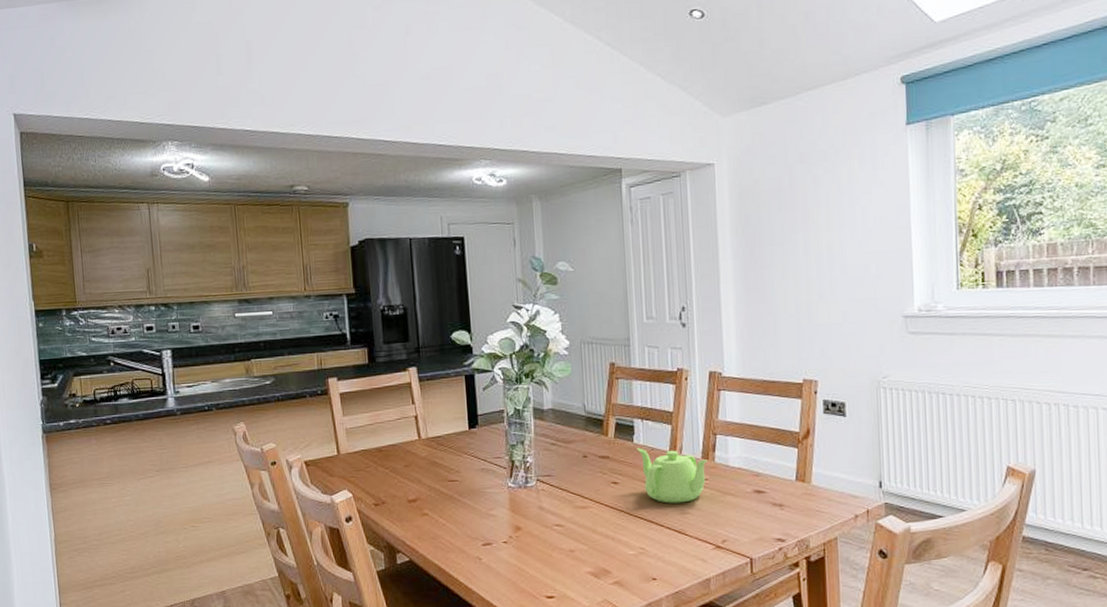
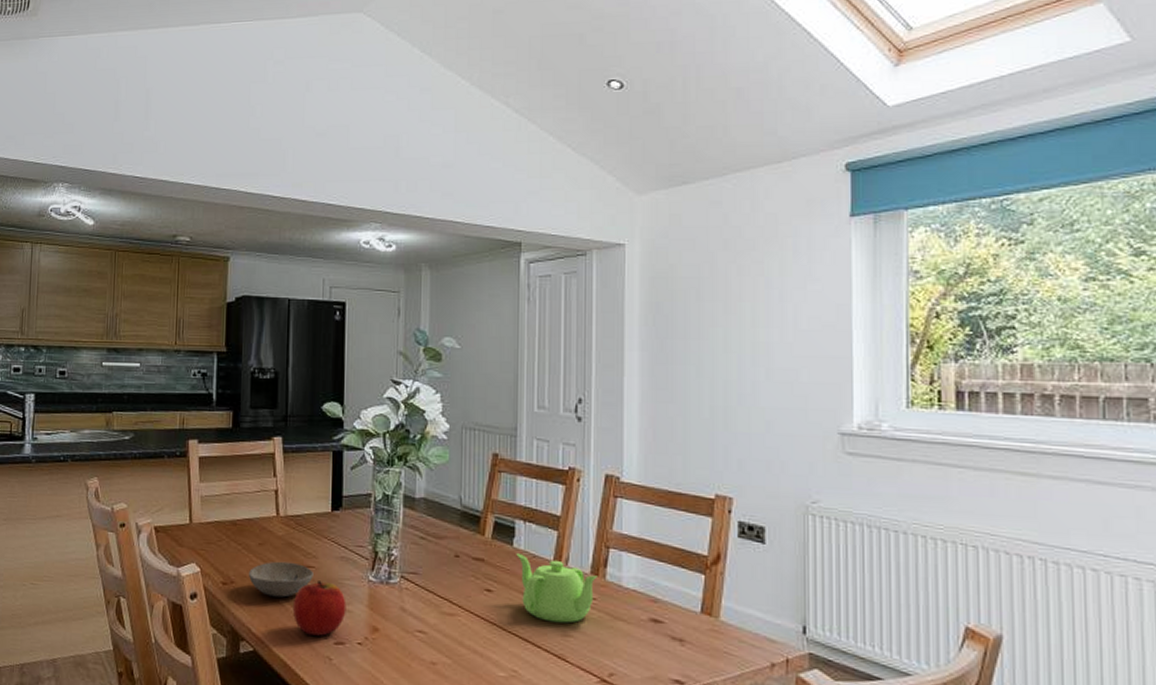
bowl: none [397,478,458,511] -> present [248,561,314,598]
apple: none [441,492,491,540] -> present [292,581,346,636]

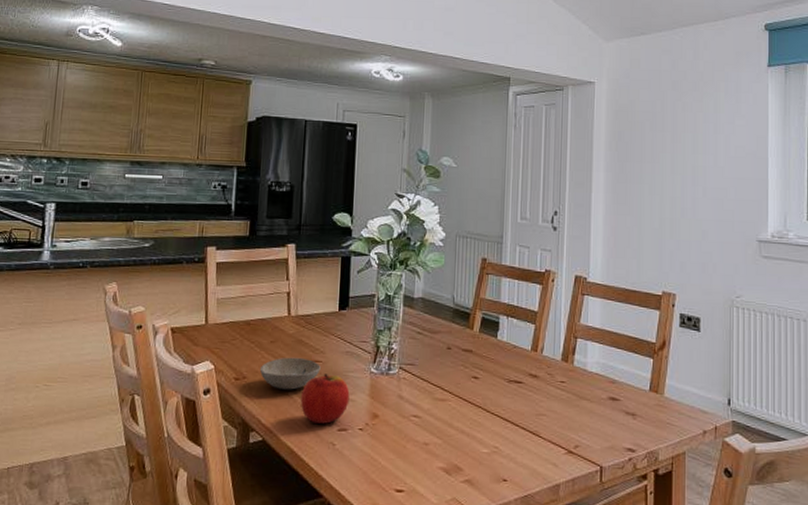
teapot: present [516,552,597,624] -> none [500,344,567,404]

